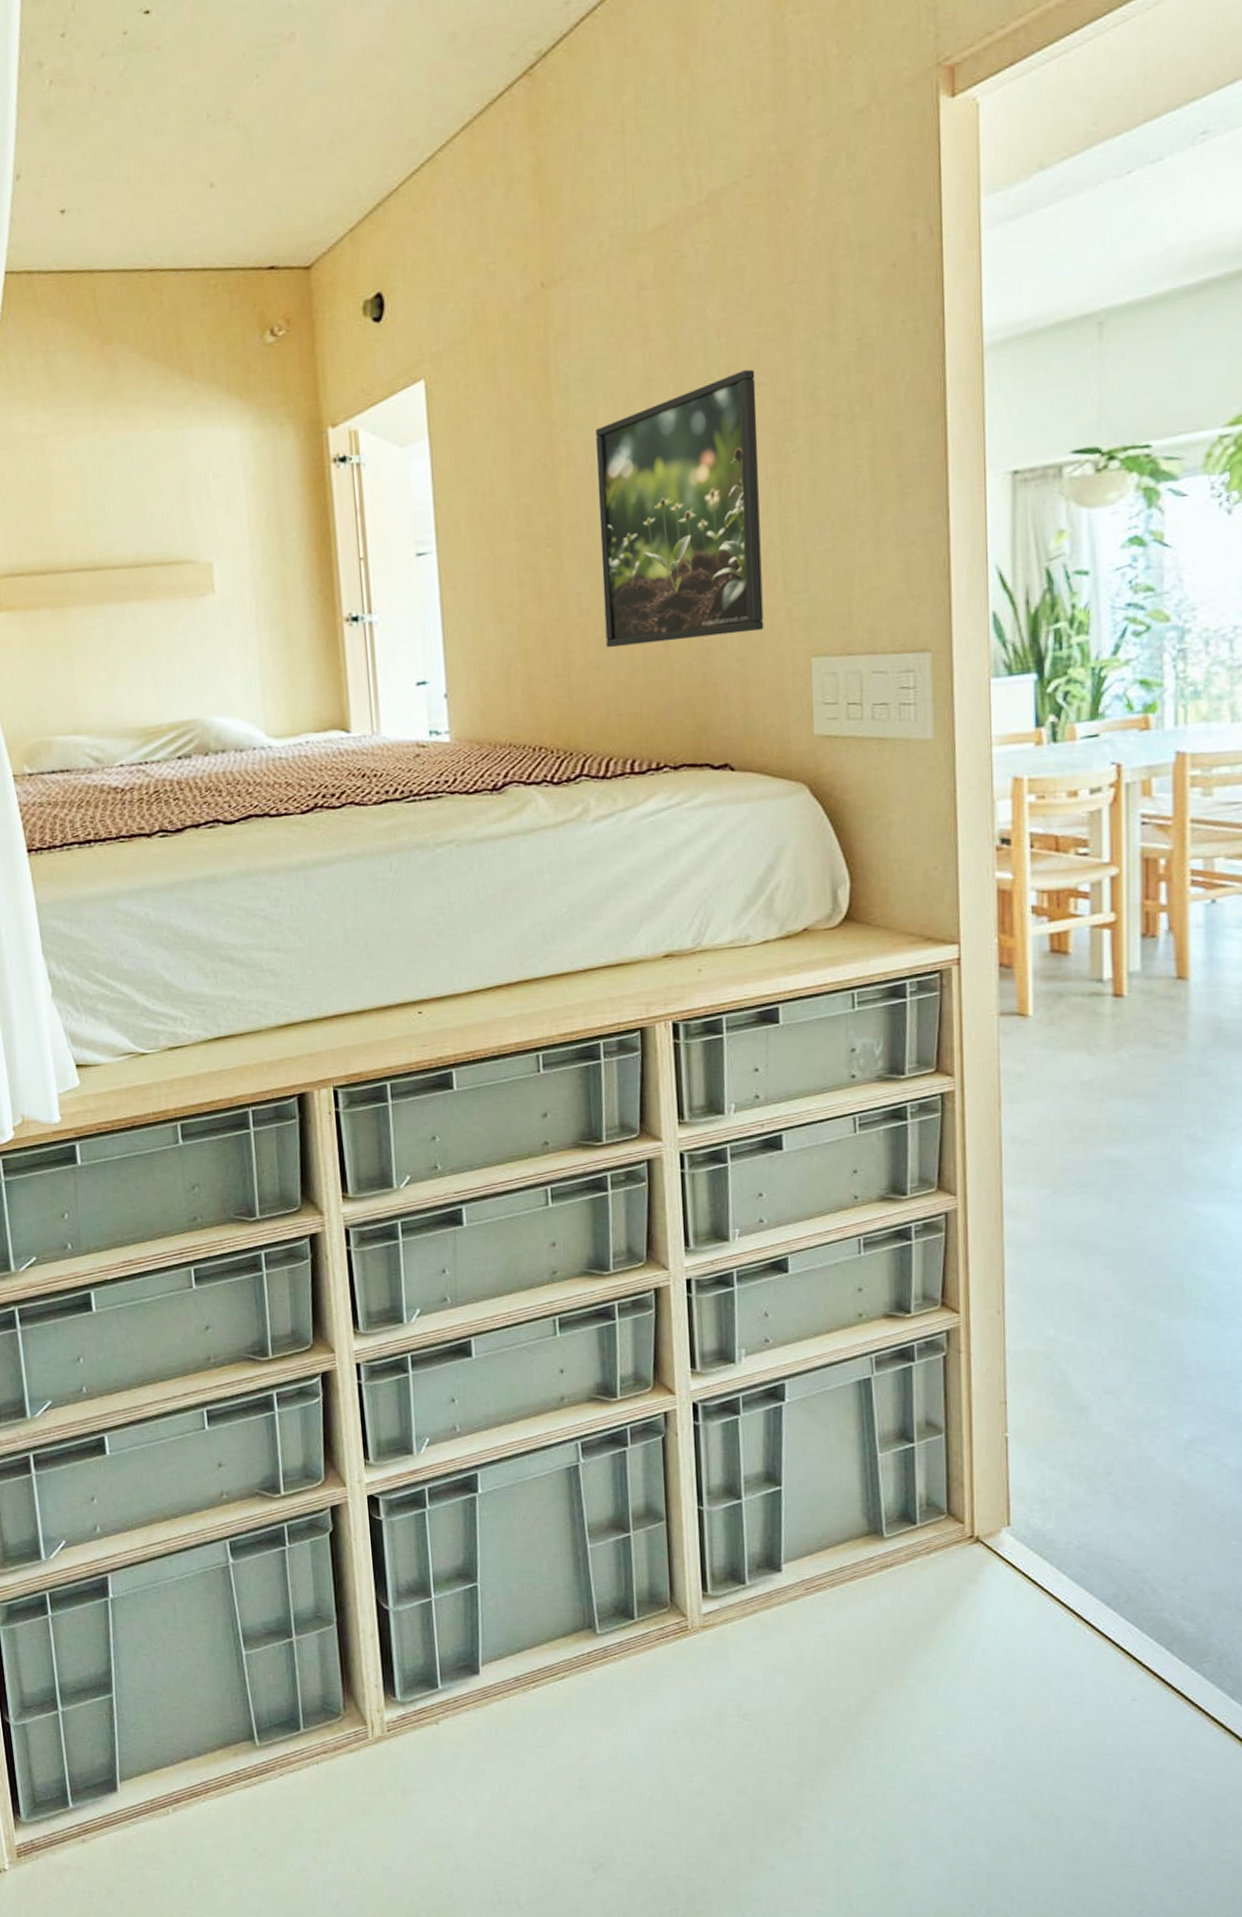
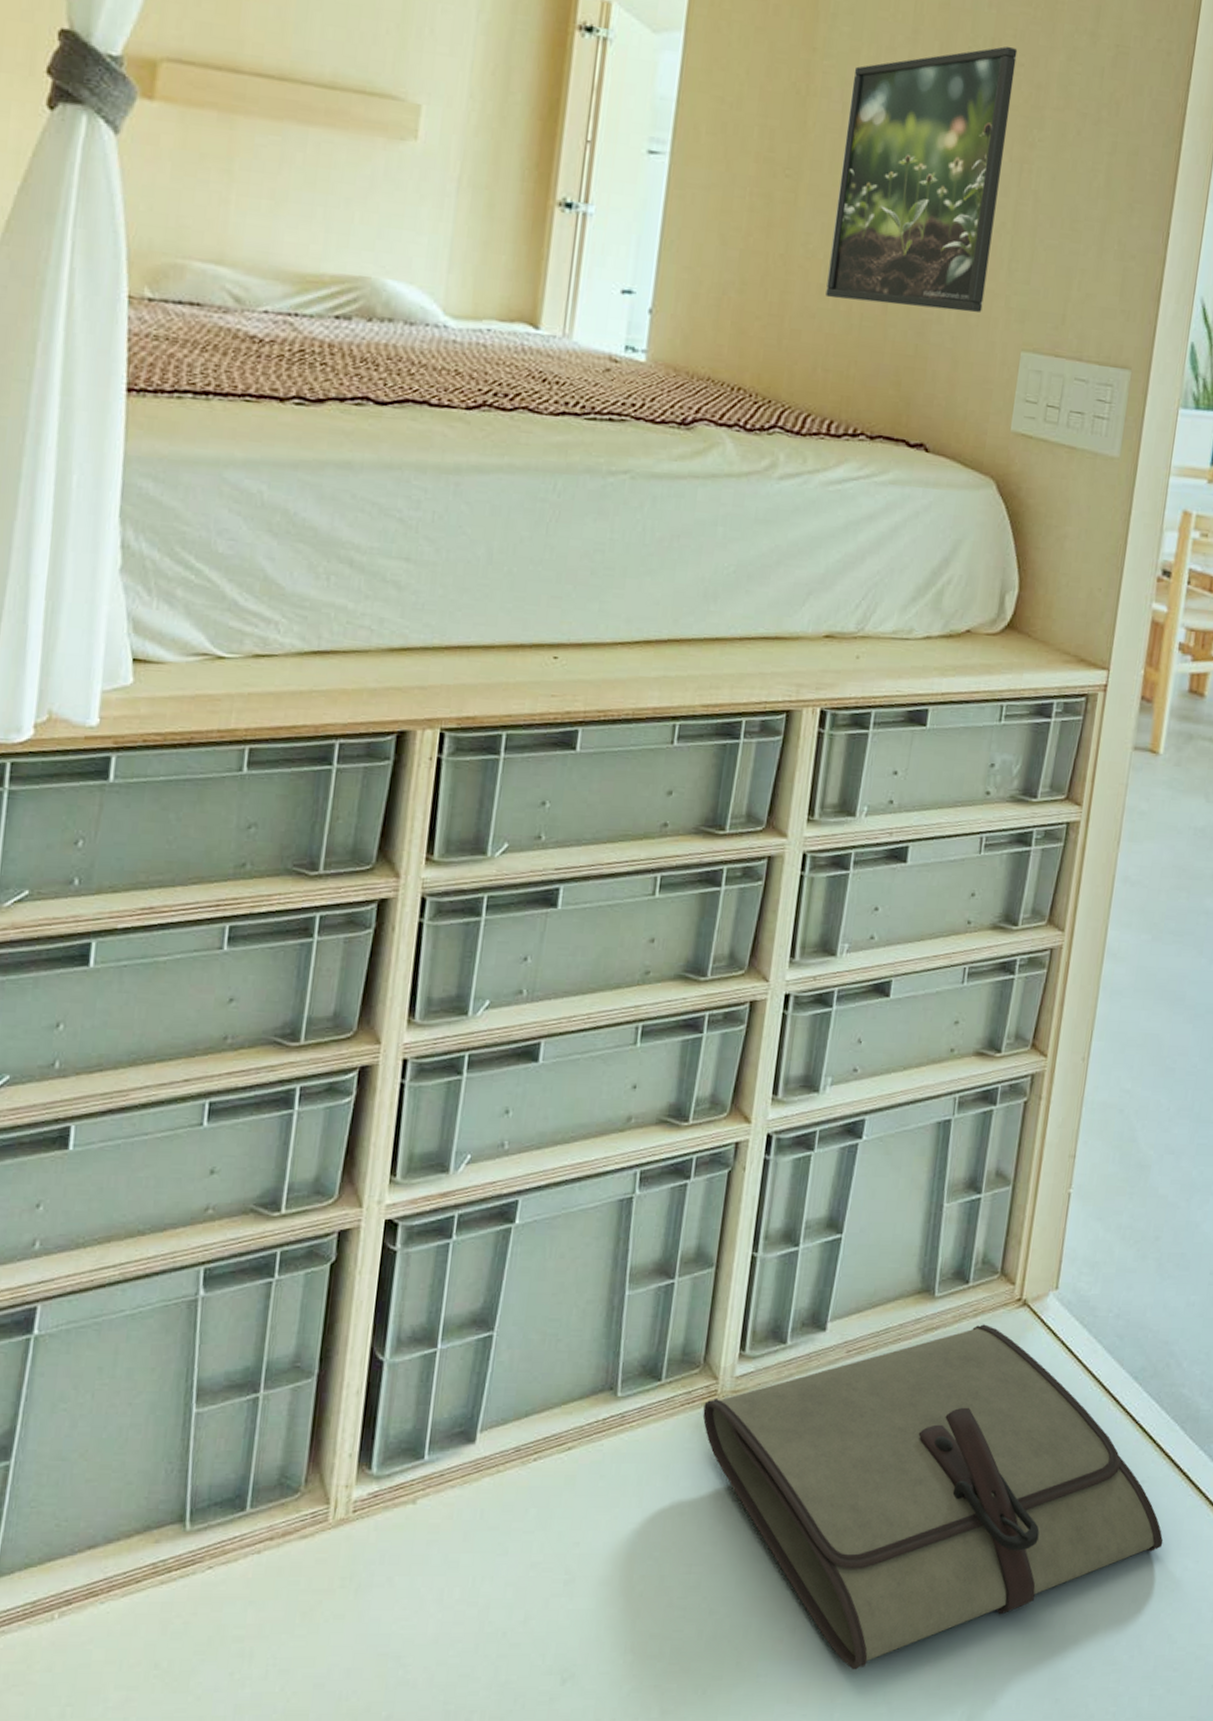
tool roll: none [678,1560,1166,1866] -> present [702,1324,1164,1670]

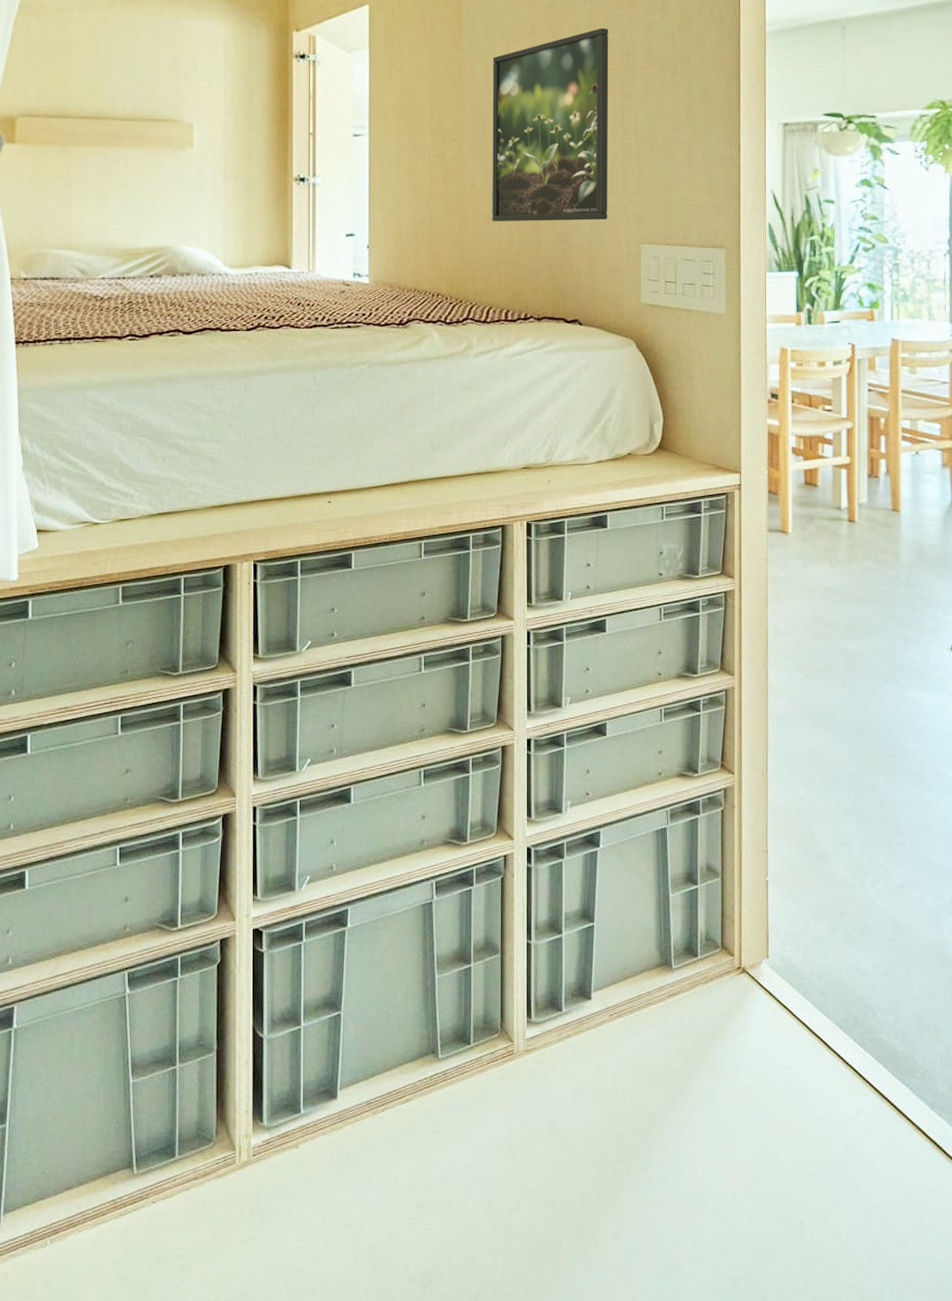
tool roll: present [702,1324,1164,1670] -> none [505,989,883,1274]

